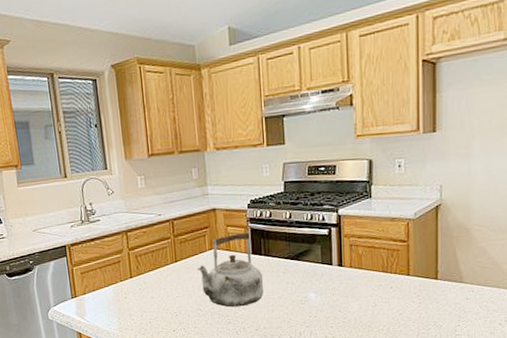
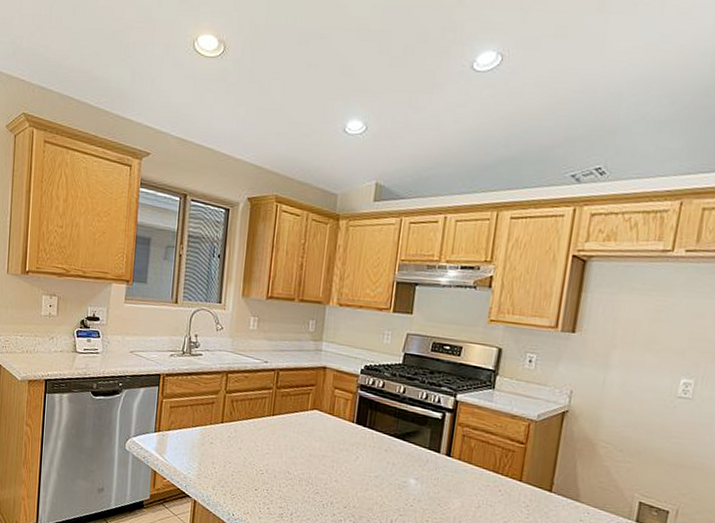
kettle: present [197,230,264,308] -> none [294,397,364,479]

